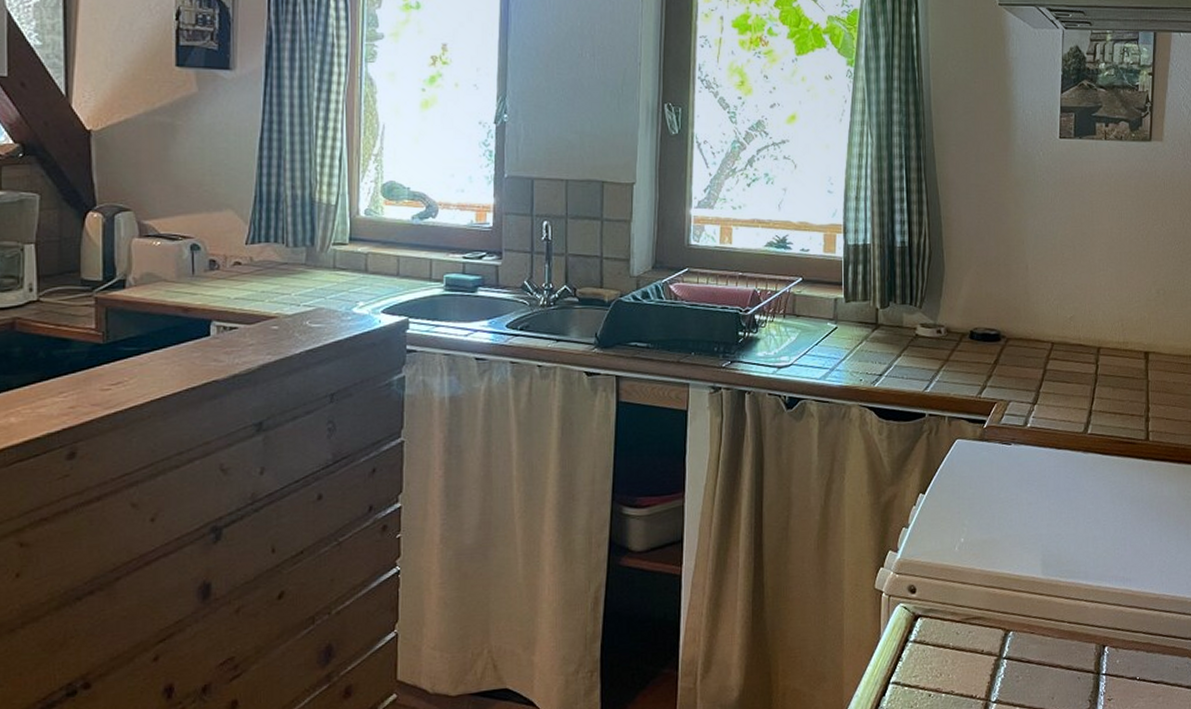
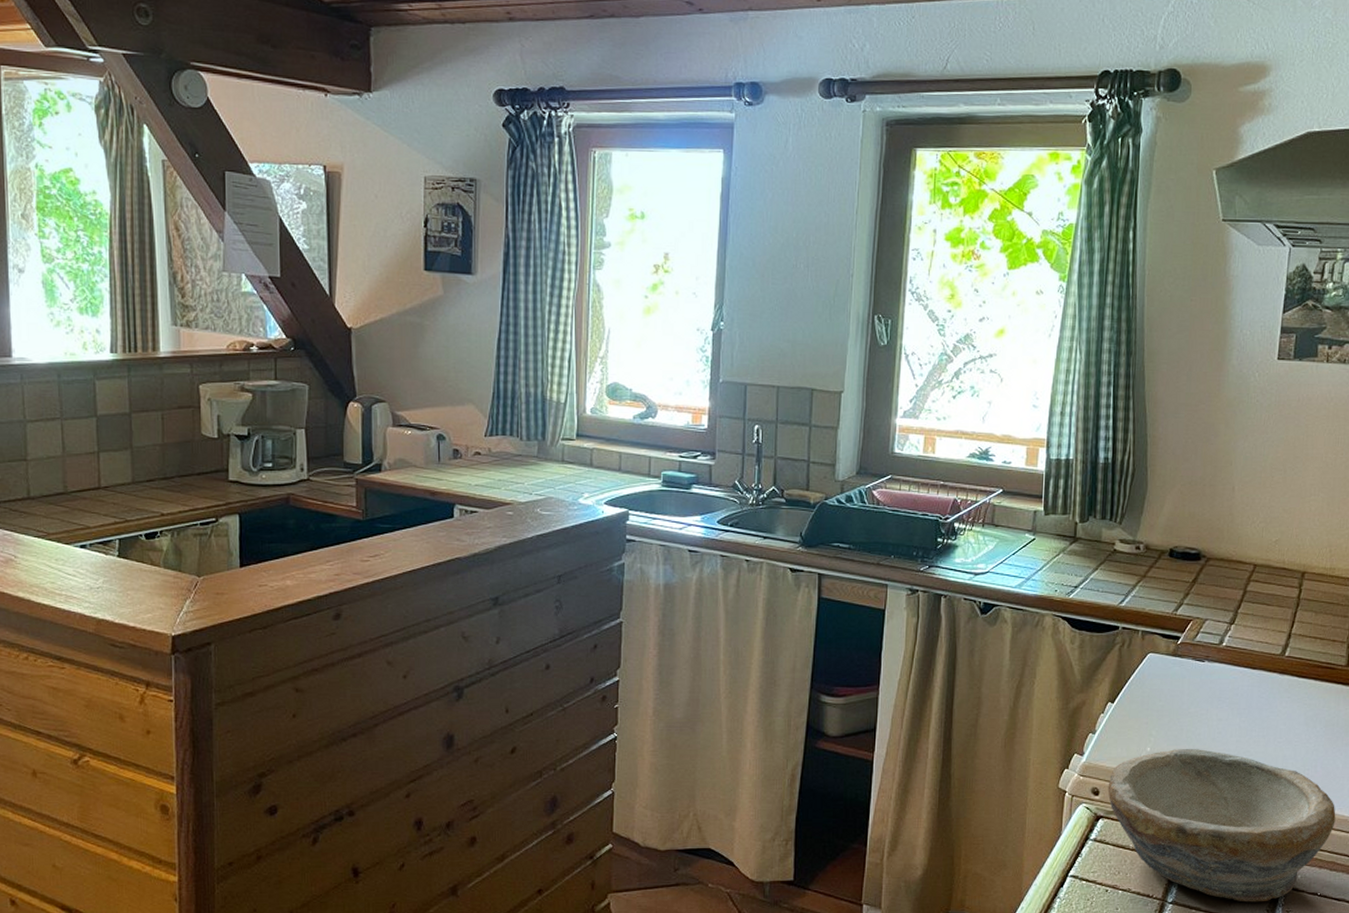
bowl: none [924,535,1148,694] -> present [1107,749,1336,903]

